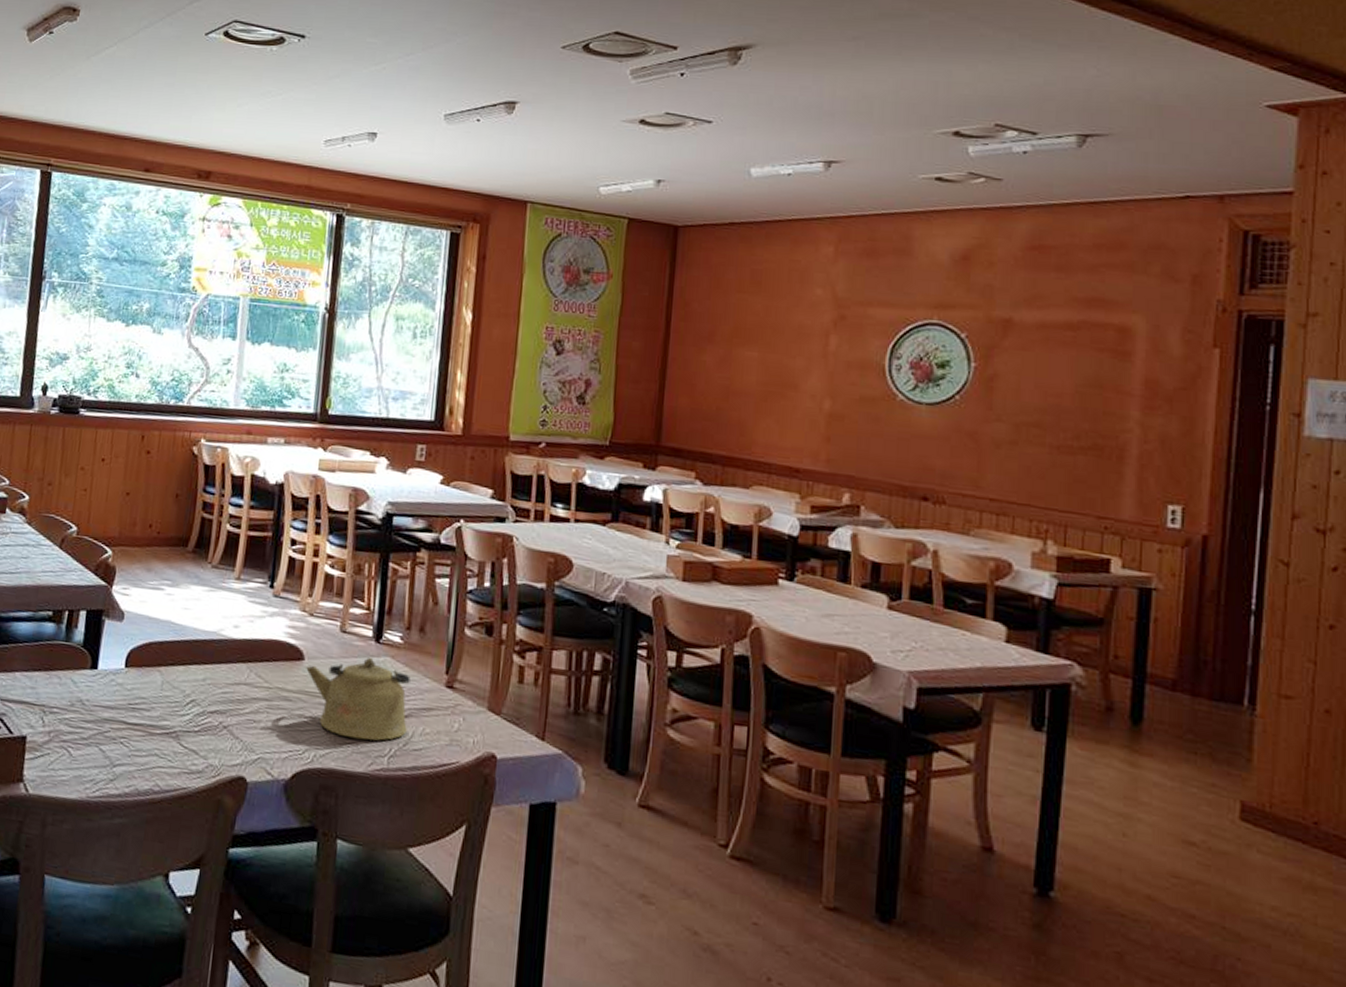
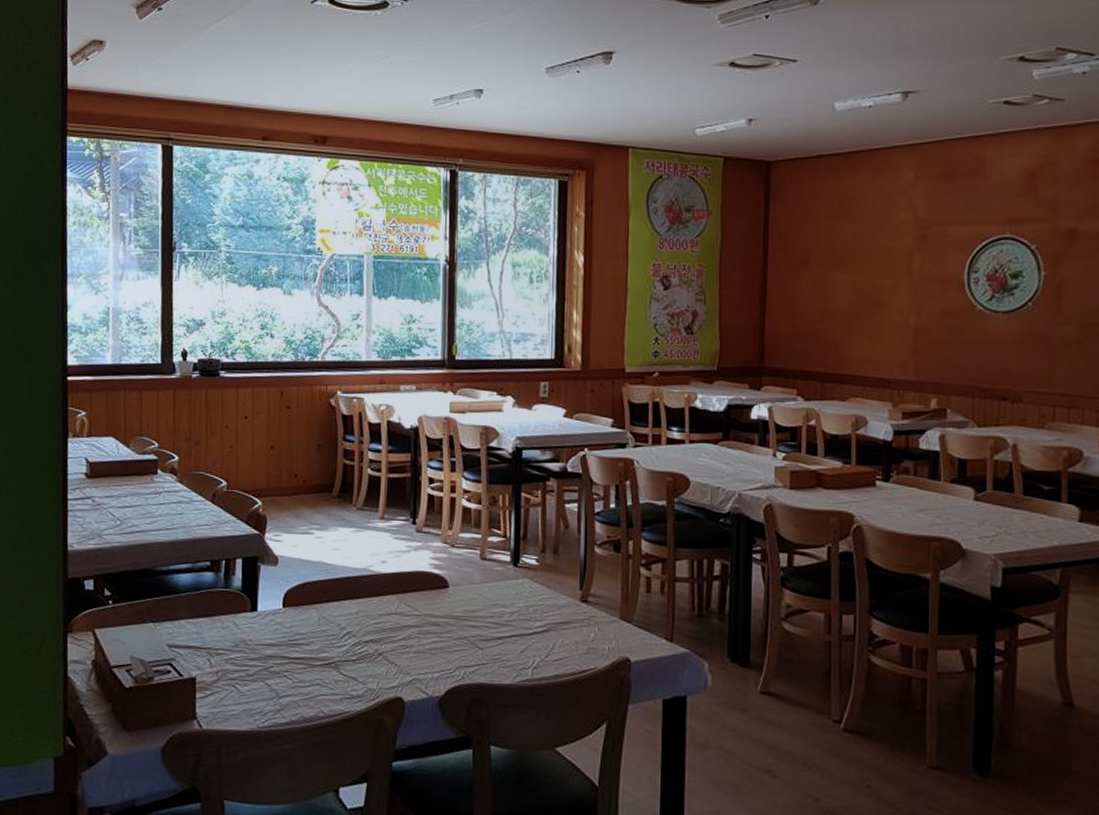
kettle: present [306,656,411,741] -> none [451,580,548,655]

